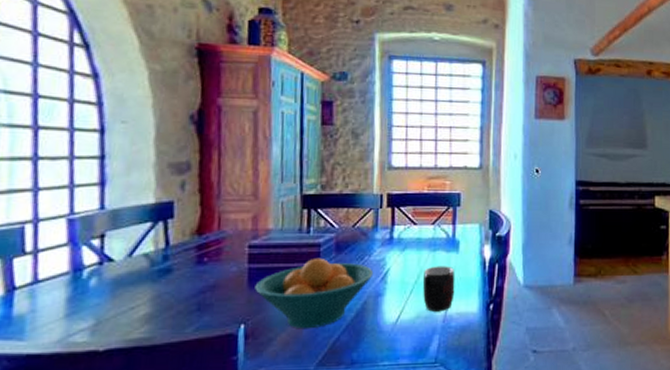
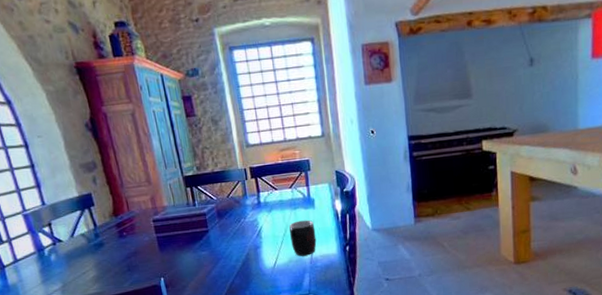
fruit bowl: present [254,257,374,329] -> none [164,224,251,278]

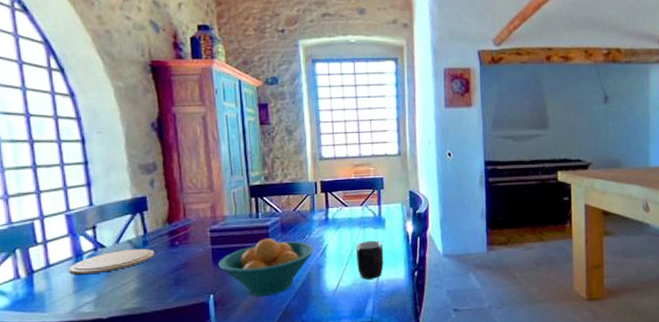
plate: none [34,240,107,267] -> present [69,248,155,275]
fruit bowl: none [164,224,251,278] -> present [218,238,315,297]

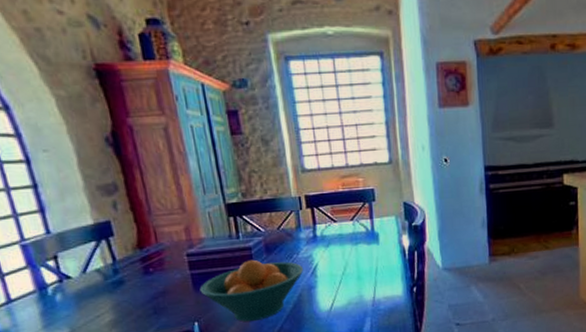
plate: present [69,248,155,275] -> none [33,277,128,309]
mug: present [356,240,384,280] -> none [349,257,380,298]

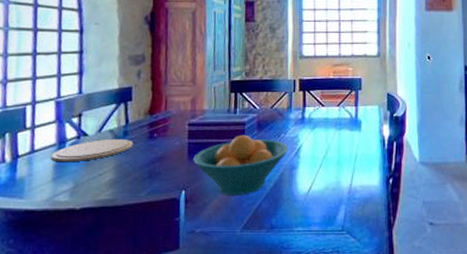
plate: none [33,277,128,309] -> present [51,138,134,163]

